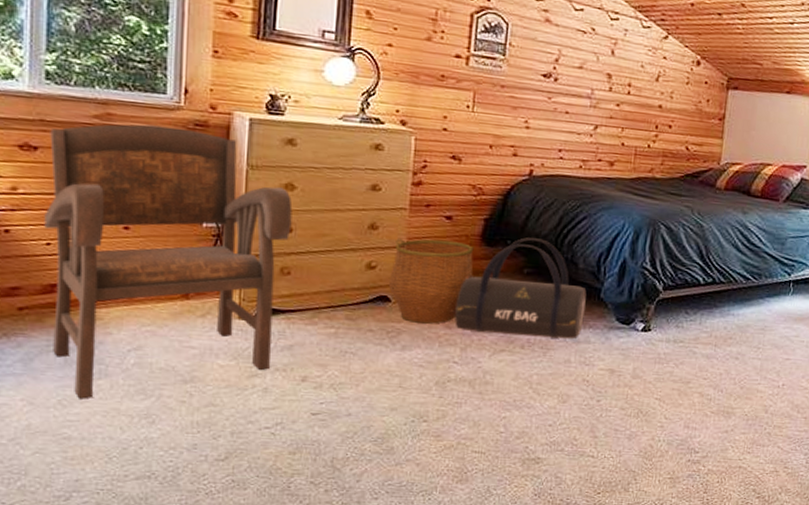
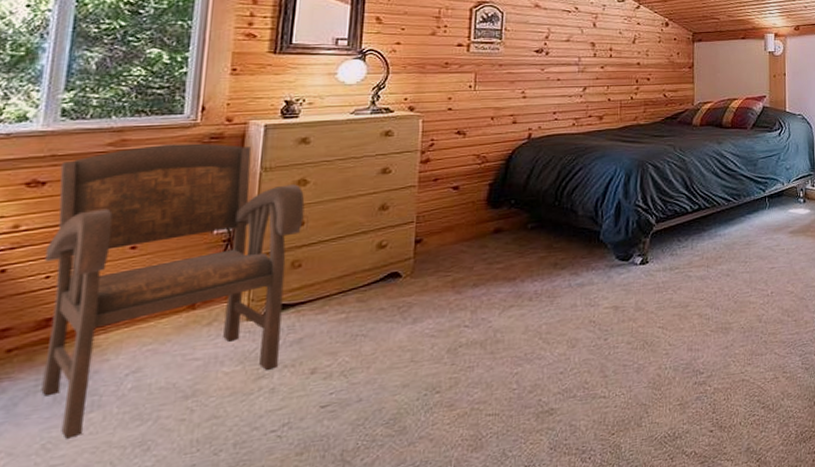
basket: present [388,239,474,324] -> none [399,208,481,294]
duffel bag: present [455,237,587,339] -> none [464,194,587,293]

